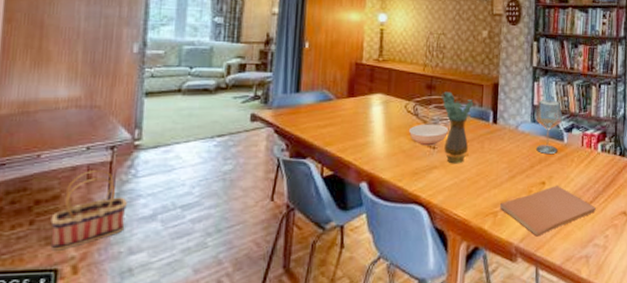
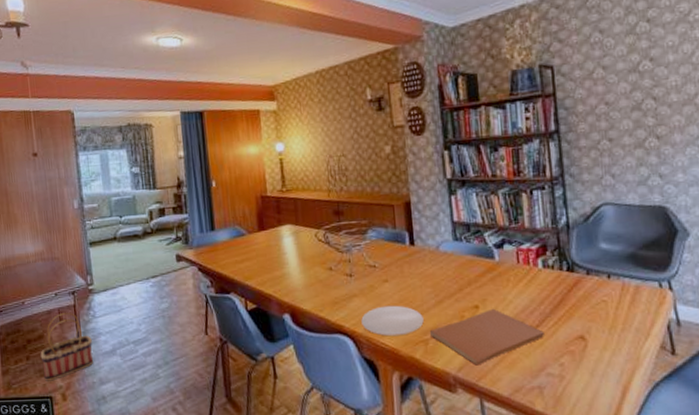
bowl: present [408,124,449,146] -> none [322,250,364,274]
plate: none [438,178,496,208] -> present [361,305,424,337]
vase: present [440,90,474,164] -> none [349,214,388,291]
wine glass: present [535,100,563,155] -> none [457,214,491,275]

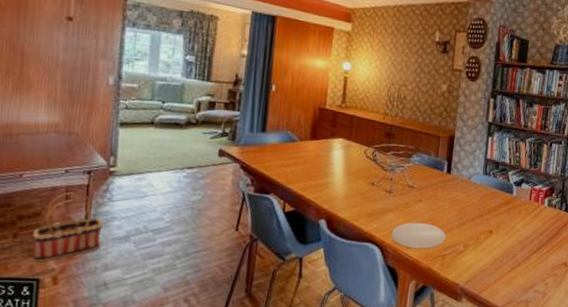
book: present [429,308,544,366] -> none [448,234,539,280]

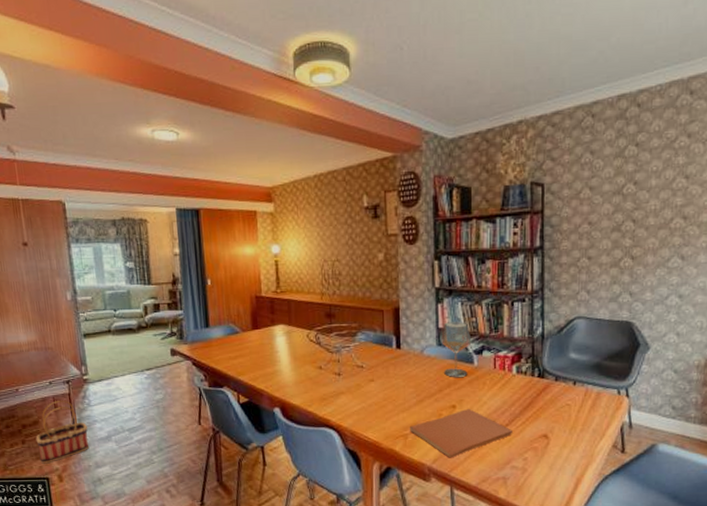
plate: present [391,222,446,250] -> none [347,403,405,431]
book: none [448,234,539,280] -> present [409,408,512,458]
wine glass: none [486,154,514,206] -> present [441,322,472,378]

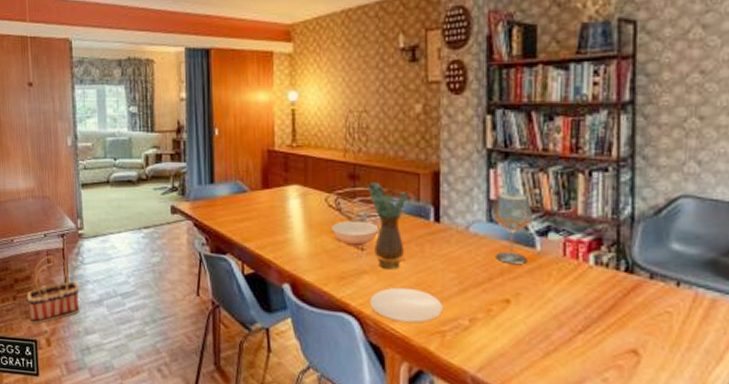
bowl: none [312,351,352,373] -> present [331,220,379,247]
vase: none [340,318,375,390] -> present [366,180,408,270]
plate: none [347,403,405,431] -> present [370,287,443,324]
book: present [409,408,512,458] -> none [448,304,587,368]

